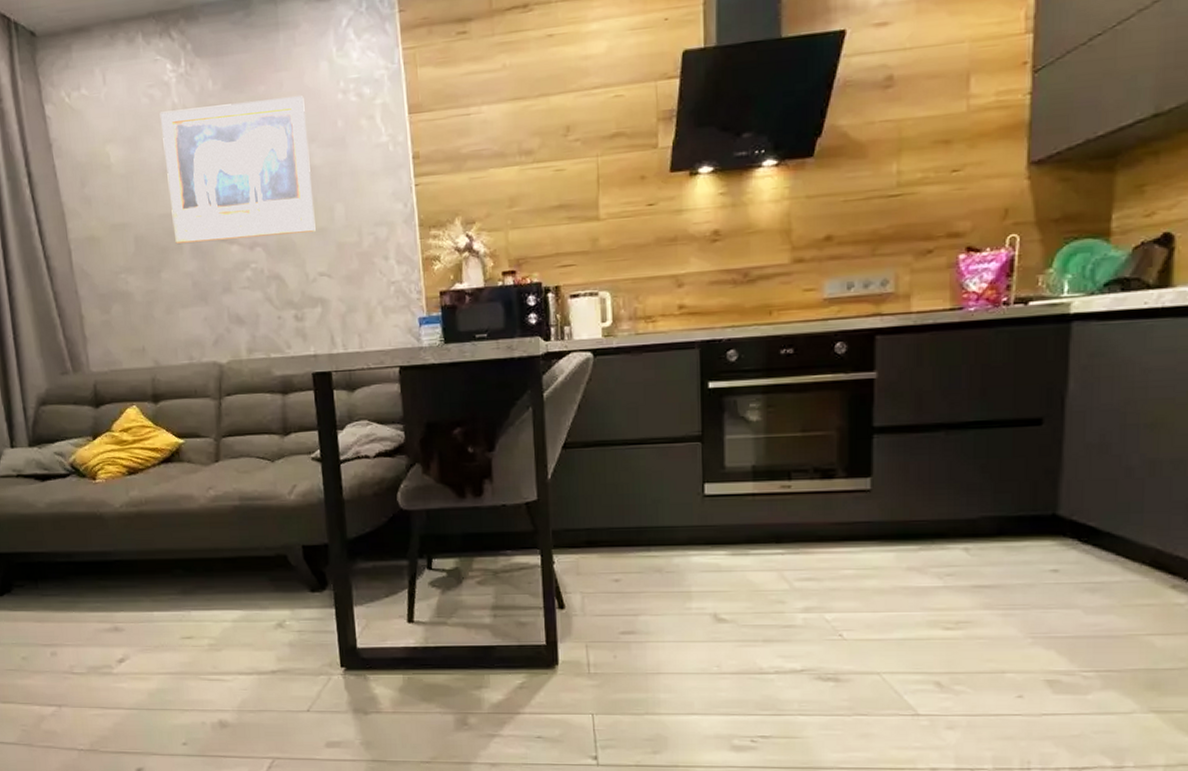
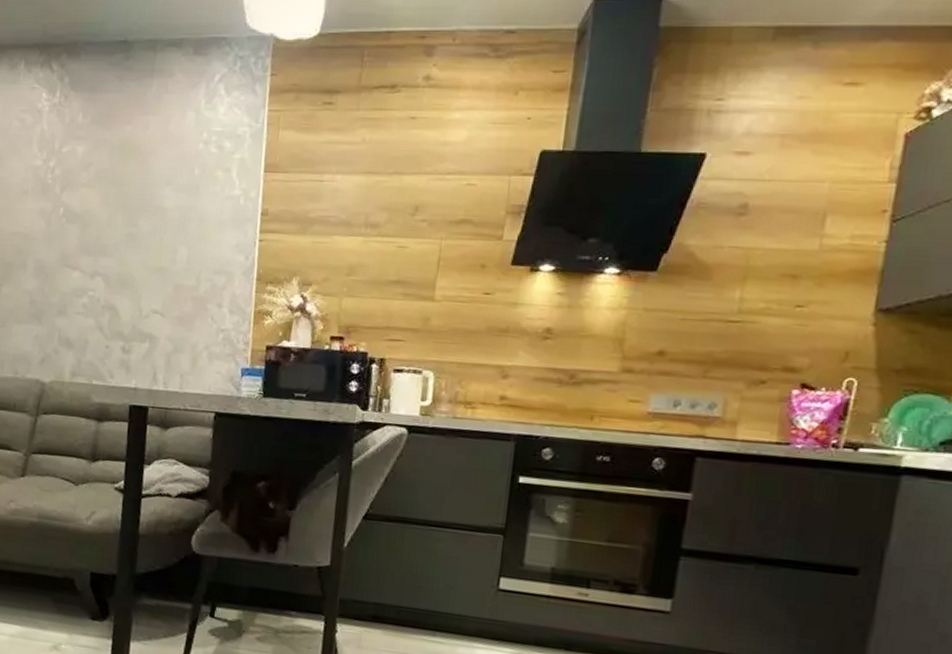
wall art: present [159,96,316,245] -> none [21,136,167,270]

